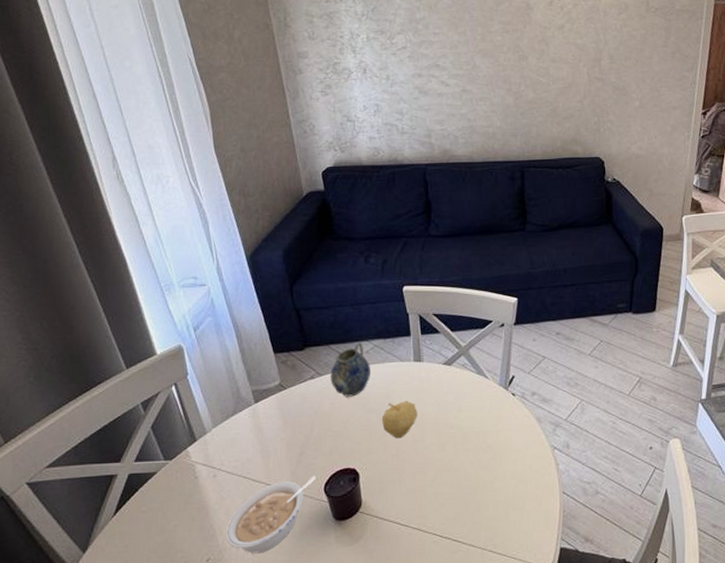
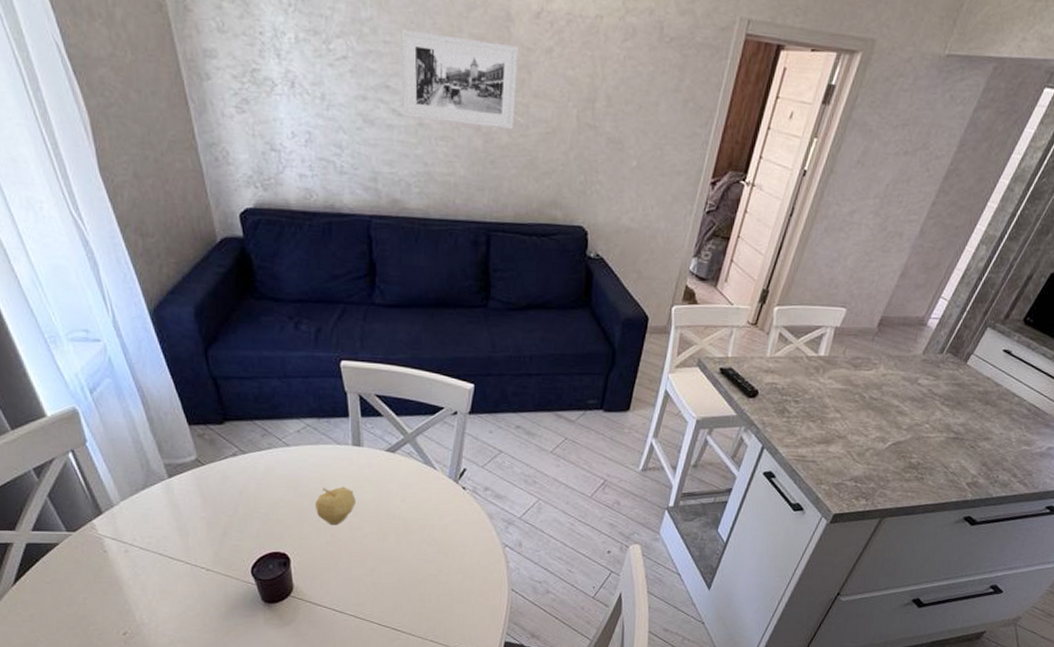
legume: present [225,475,316,554] -> none [142,557,242,631]
teapot: present [330,343,370,397] -> none [256,420,302,479]
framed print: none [447,23,538,88] -> present [401,29,518,130]

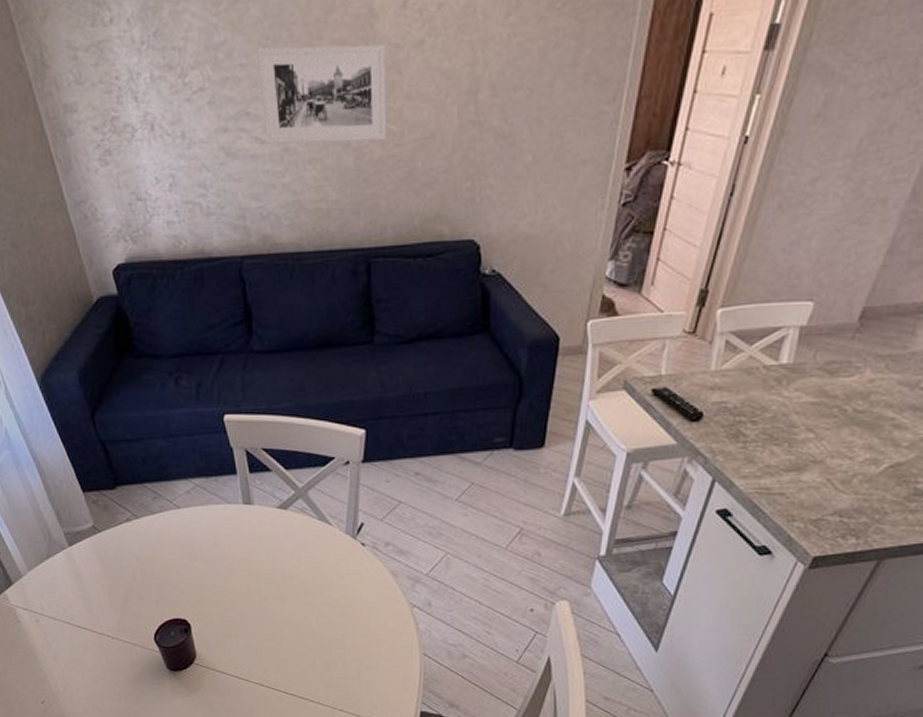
fruit: present [314,486,356,526] -> none [210,547,251,589]

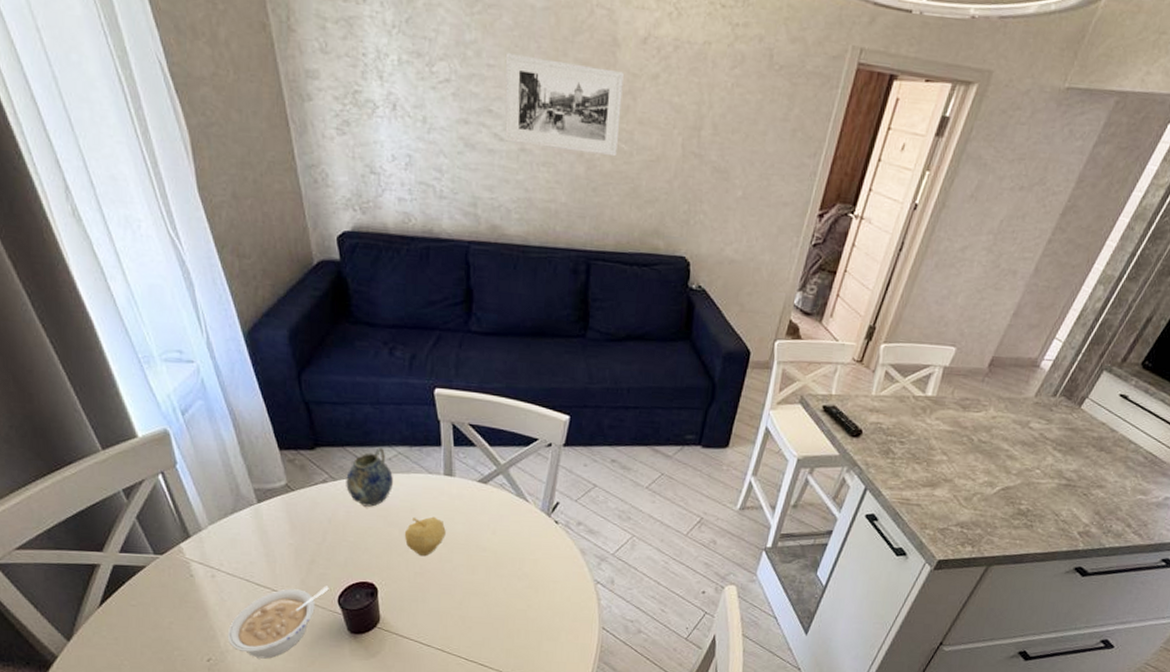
legume: none [56,624,145,699] -> present [227,586,329,659]
teapot: none [148,481,194,542] -> present [346,448,393,507]
fruit: none [210,547,251,589] -> present [404,516,446,557]

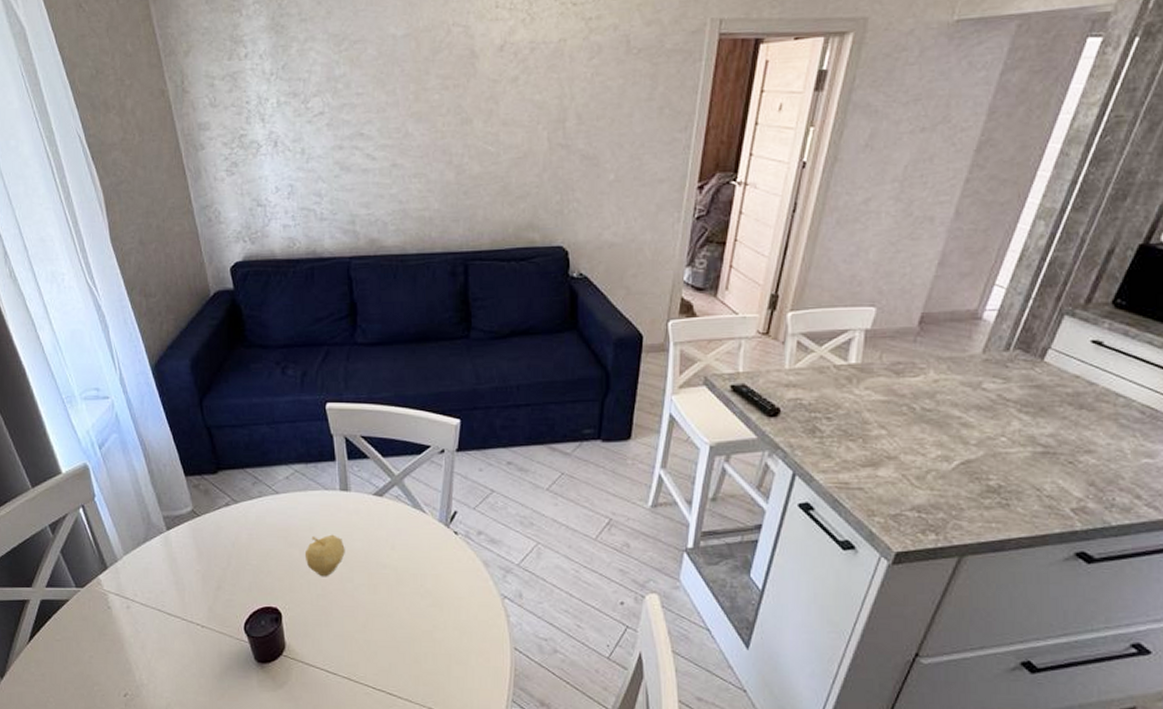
legume: present [227,586,329,659] -> none [142,612,235,693]
teapot: present [346,448,393,507] -> none [247,467,291,528]
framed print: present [504,53,624,157] -> none [372,79,485,160]

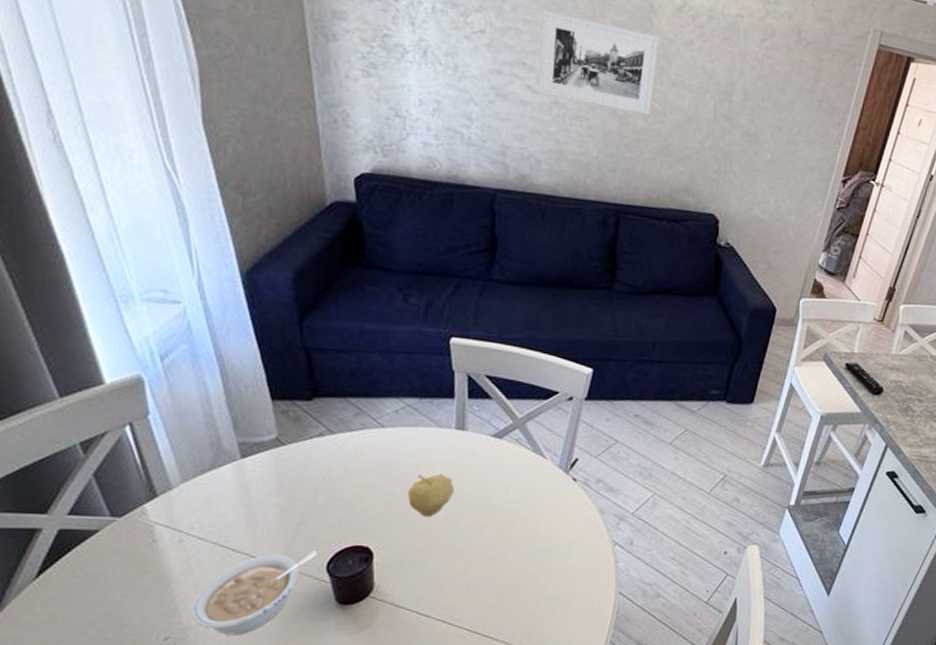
legume: none [142,612,235,693] -> present [191,550,317,636]
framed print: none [372,79,485,160] -> present [538,10,659,115]

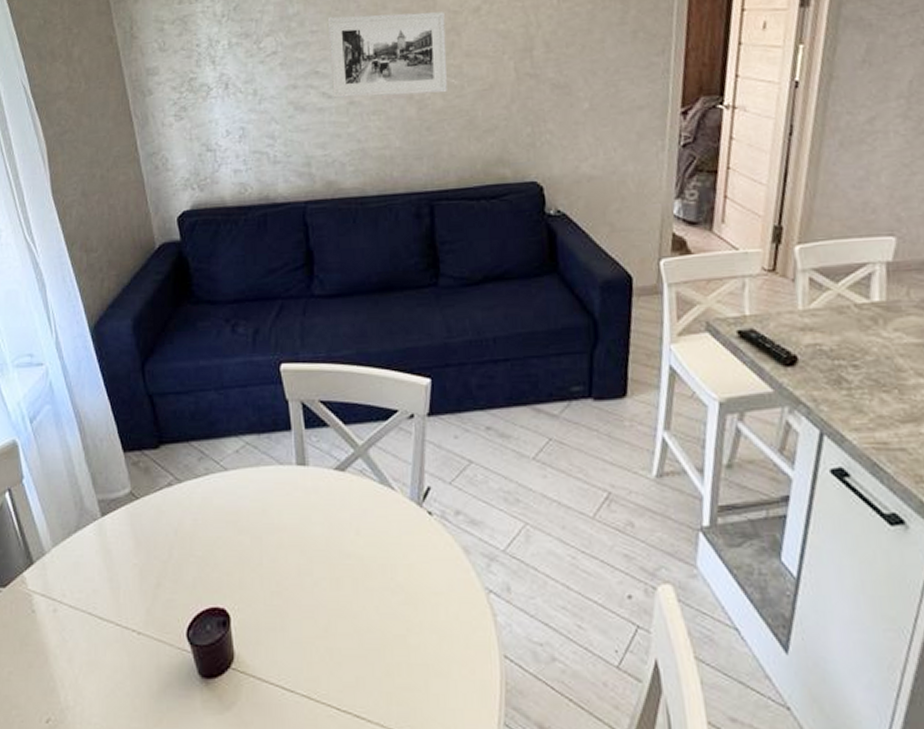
legume: present [191,550,317,636] -> none [68,615,176,717]
fruit: present [407,473,454,517] -> none [256,517,303,570]

